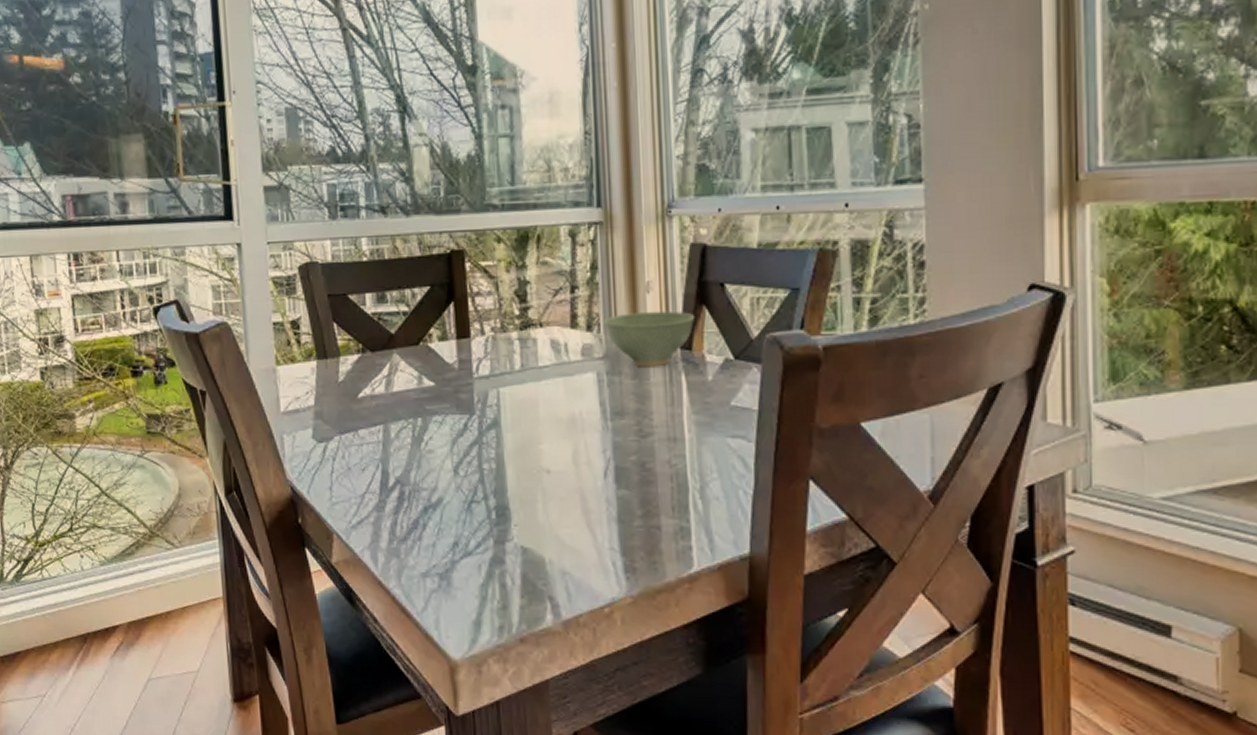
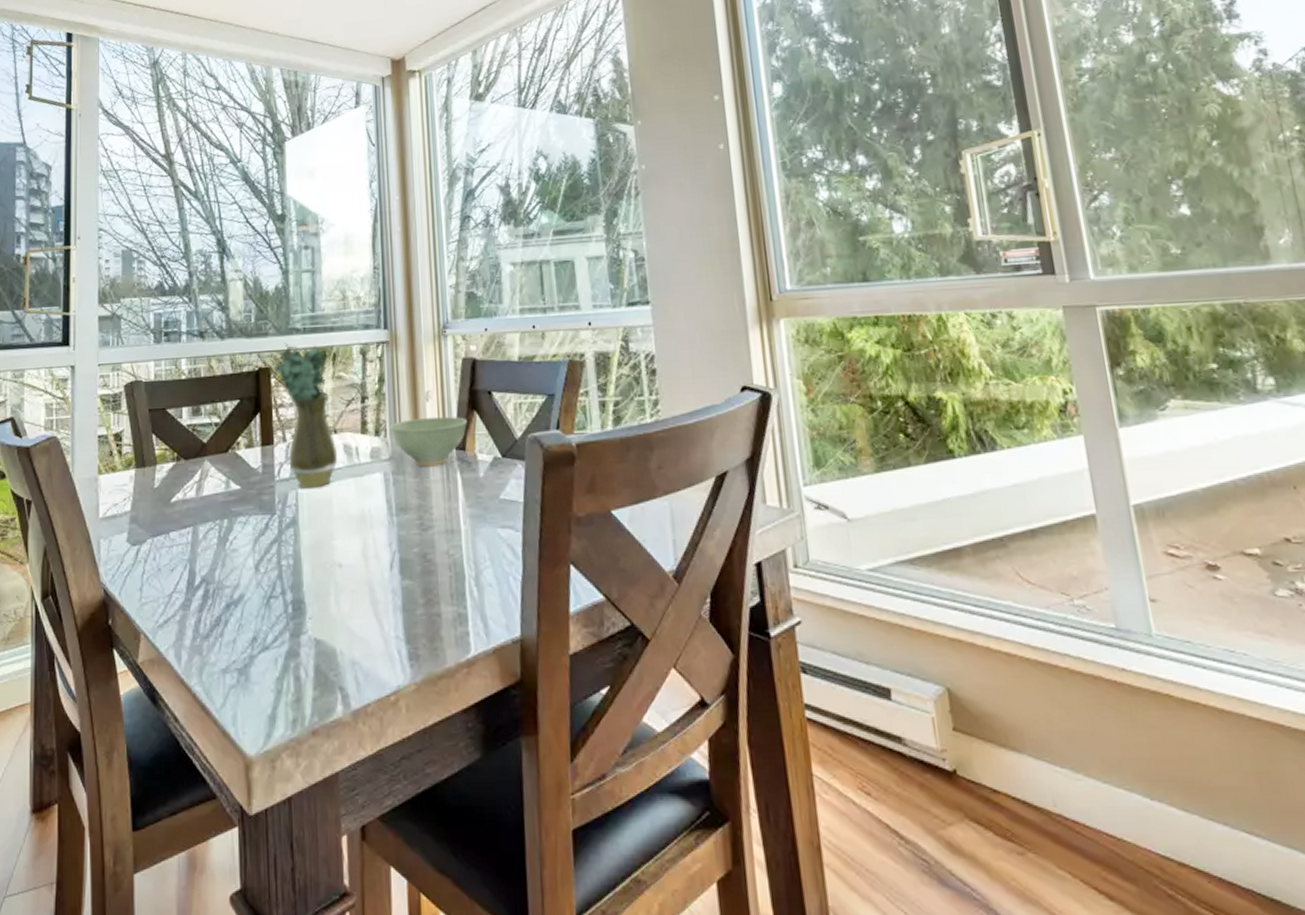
vase: none [468,221,544,387] -> present [274,343,338,488]

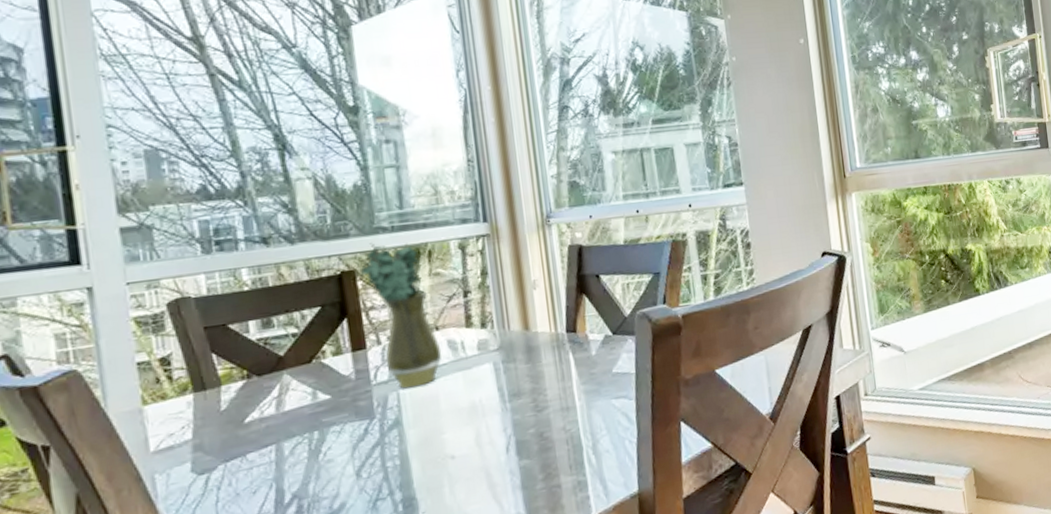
bowl: present [389,416,468,467] -> none [496,301,578,353]

